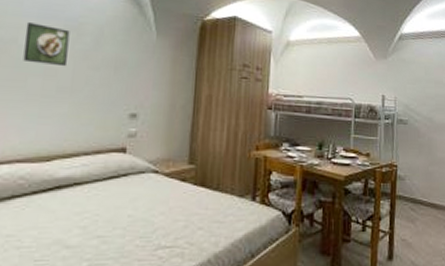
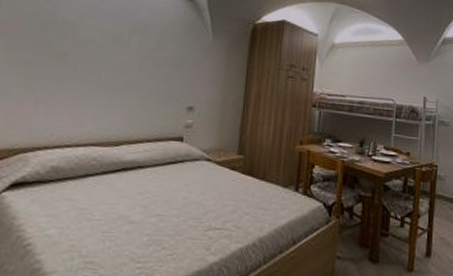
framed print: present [23,22,70,67] -> none [98,24,138,64]

